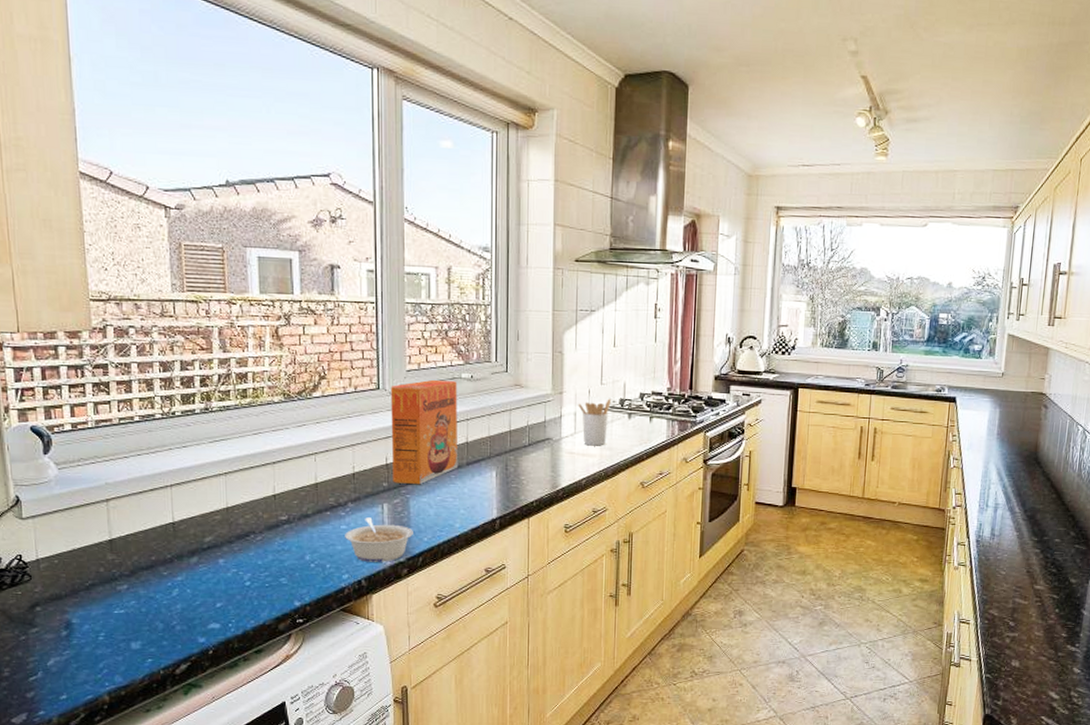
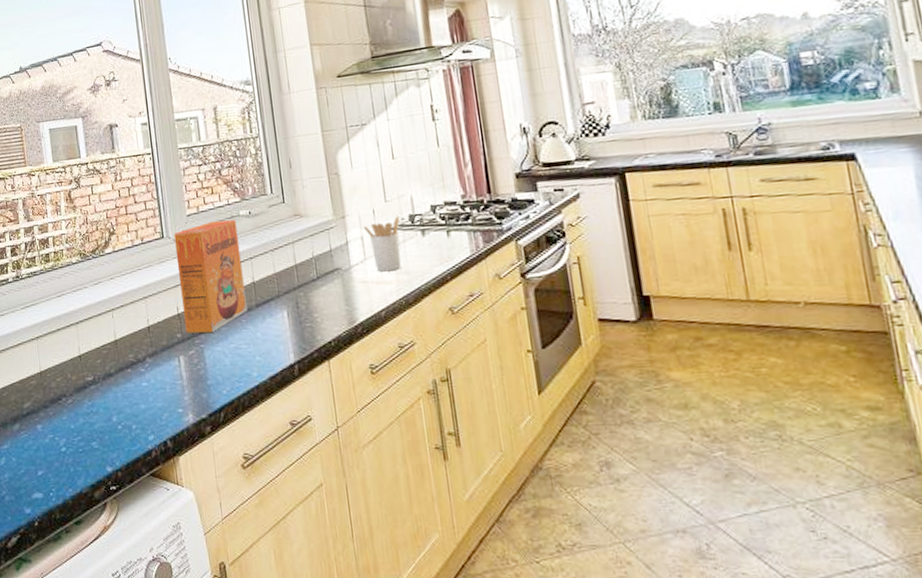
legume: present [345,517,413,562] -> none [146,372,212,421]

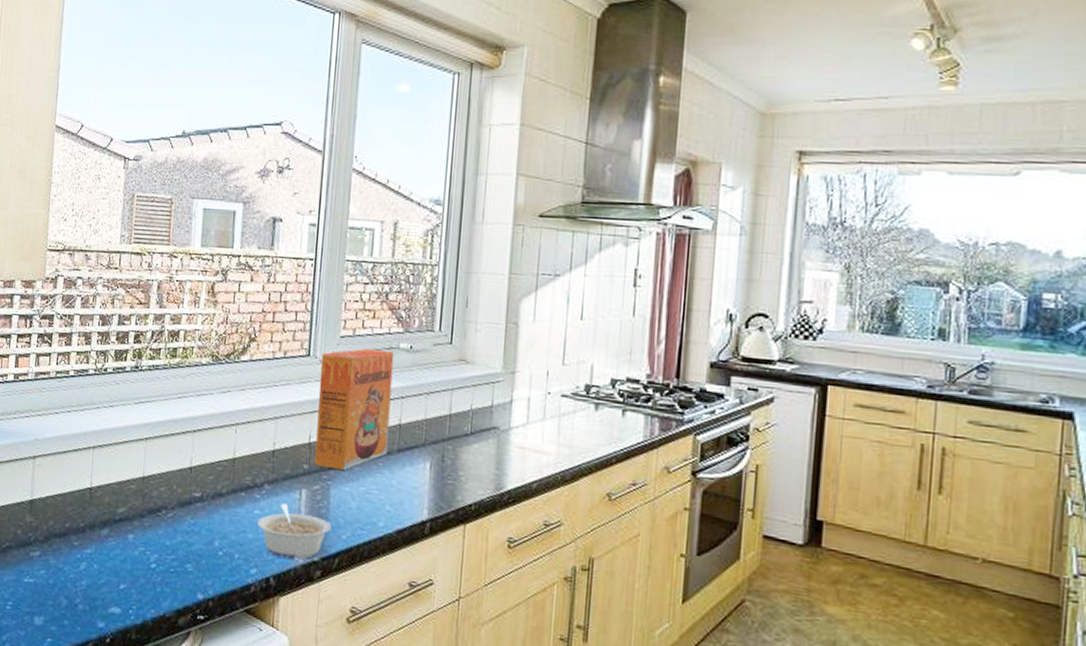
legume: none [146,372,212,421] -> present [257,503,331,560]
utensil holder: present [363,216,401,272] -> none [533,383,574,442]

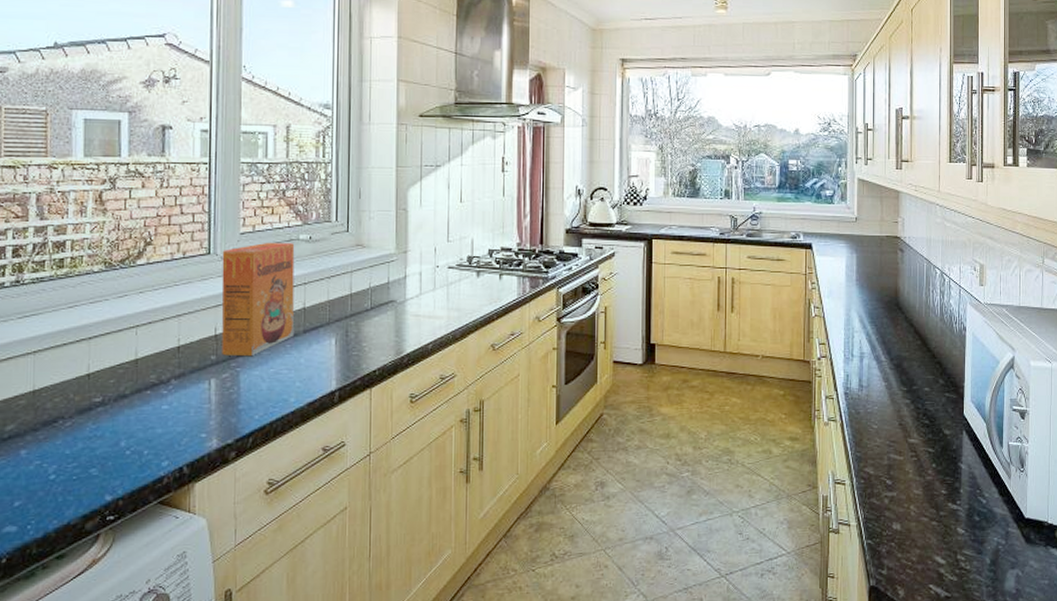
legume: present [257,503,331,560] -> none [166,395,243,446]

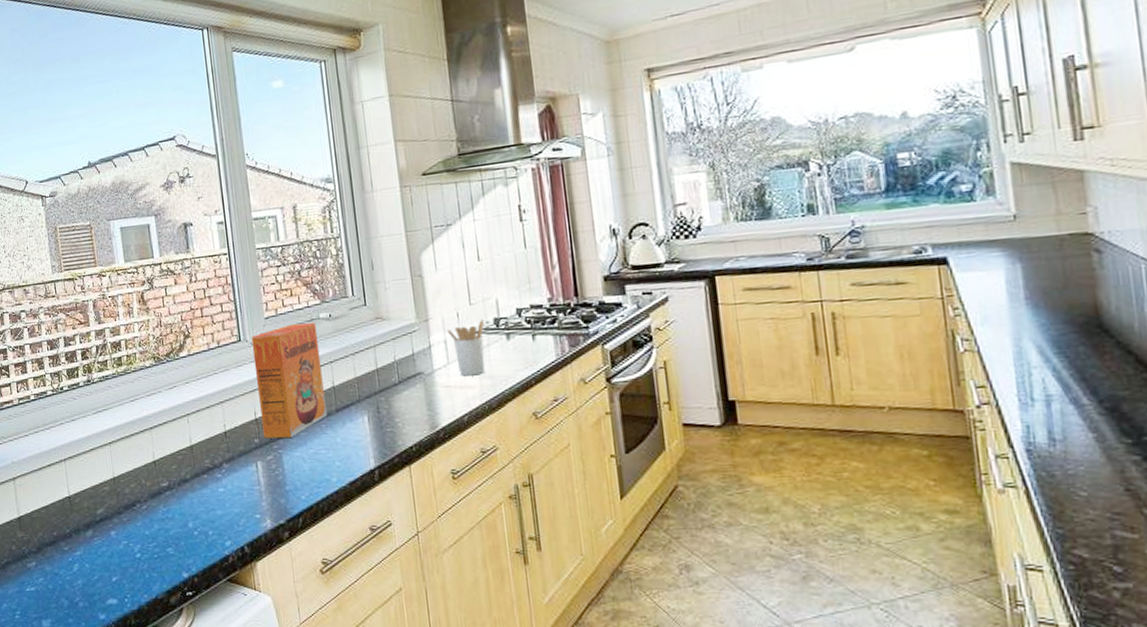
utensil holder: none [423,256,458,307] -> present [447,319,485,376]

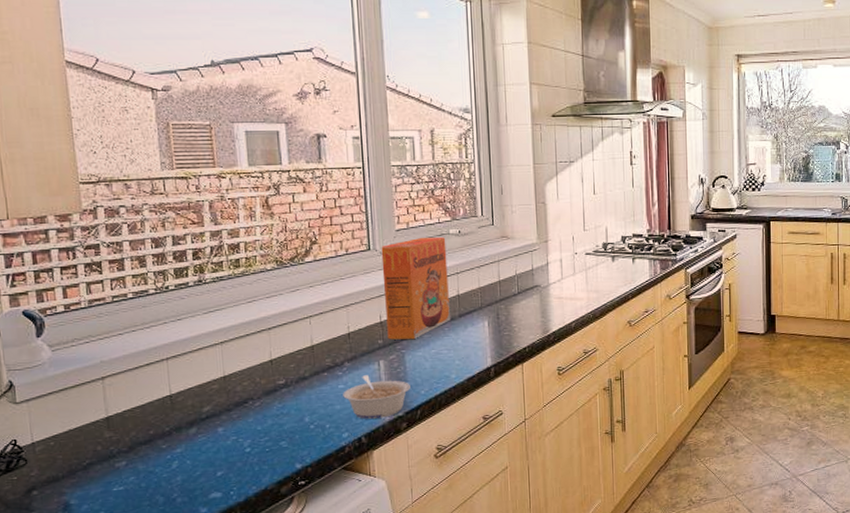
legume: none [223,477,290,526] -> present [343,375,410,419]
utensil holder: present [447,319,485,376] -> none [563,243,594,290]

